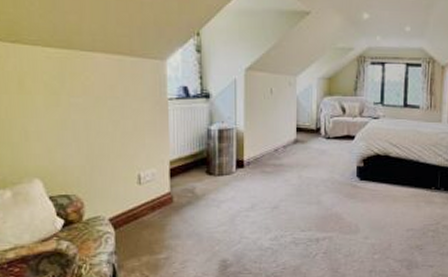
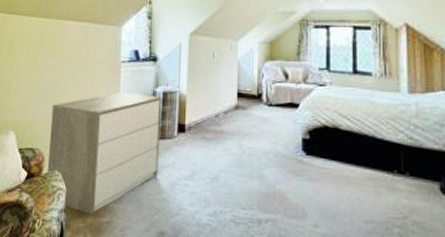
dresser: none [87,132,217,254] -> present [47,92,161,215]

